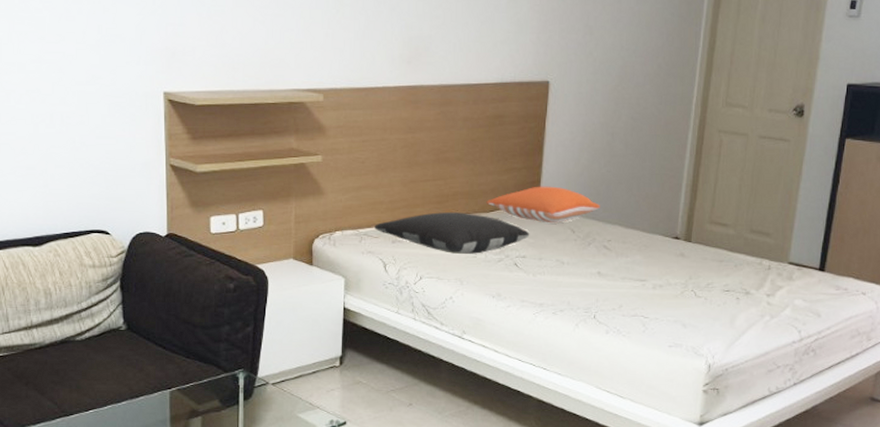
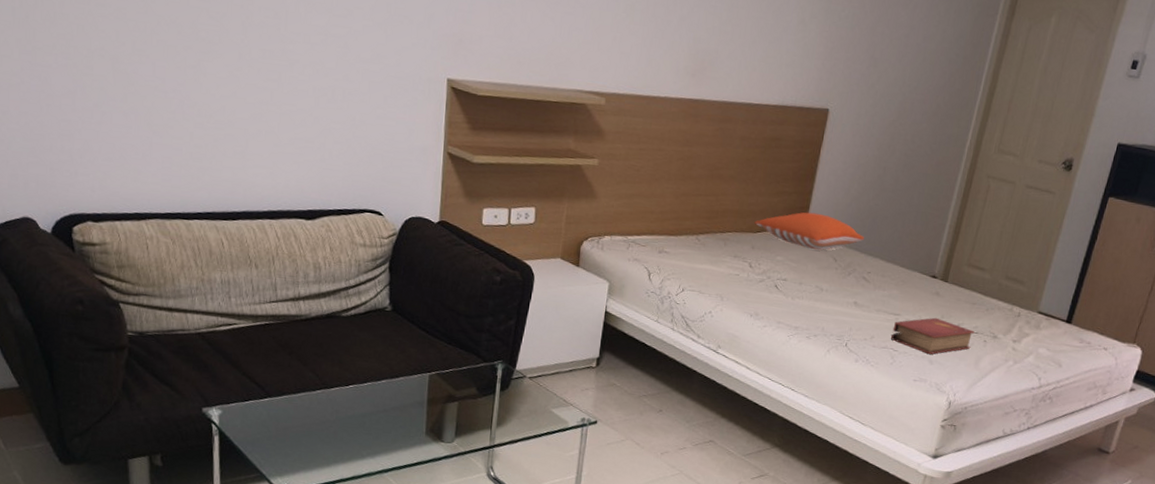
pillow: present [375,212,530,255] -> none [643,227,793,272]
book: none [640,279,726,319] -> present [891,317,975,355]

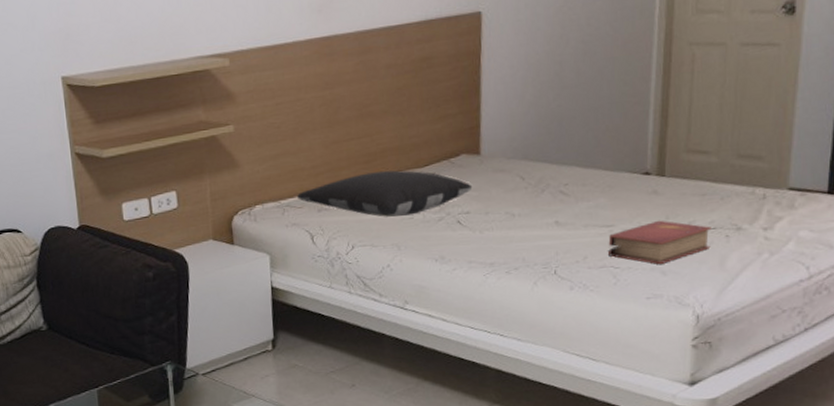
pillow: none [643,227,793,272] -> present [297,170,473,218]
pillow: present [754,212,864,251] -> none [419,130,552,173]

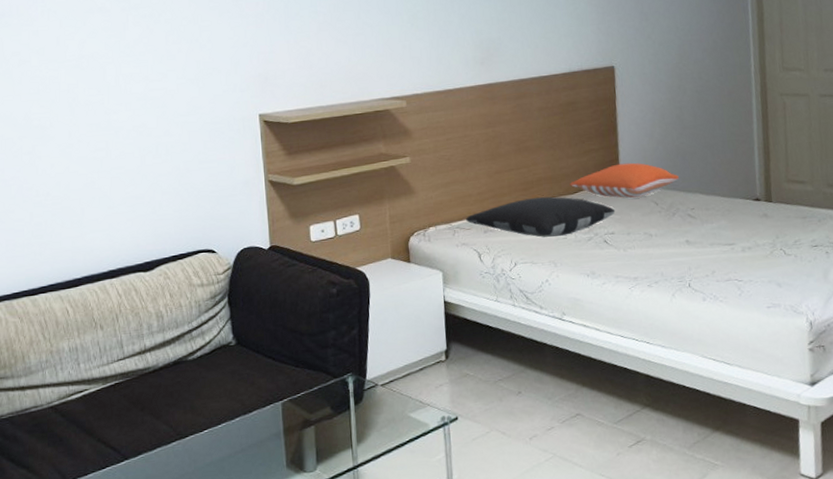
pillow: none [419,130,552,173] -> present [569,162,679,199]
book: present [608,220,712,265] -> none [731,239,815,278]

